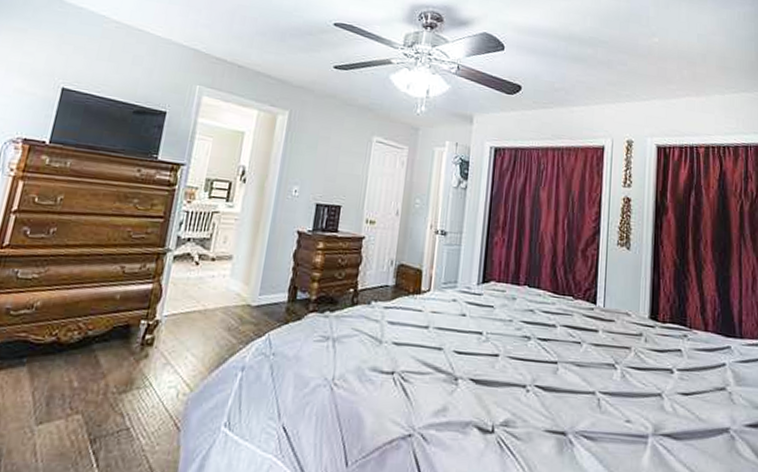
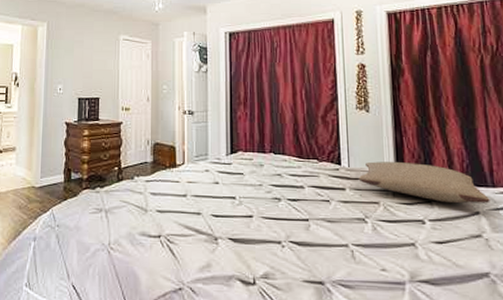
pillow: none [612,303,737,355] -> present [358,161,490,204]

